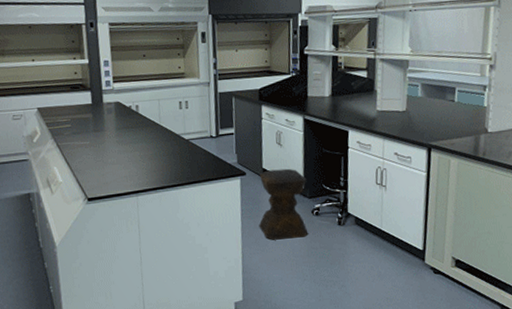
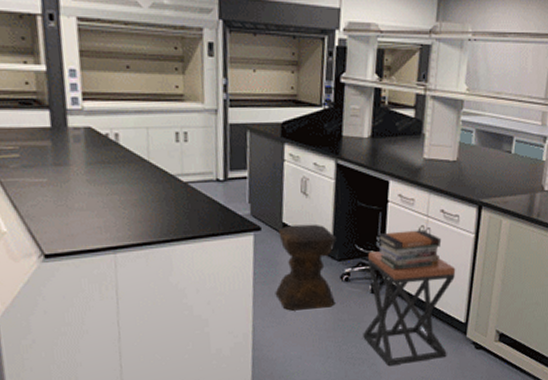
stool: none [333,190,412,287] -> present [363,251,456,366]
book stack: none [341,170,397,205] -> present [378,229,442,270]

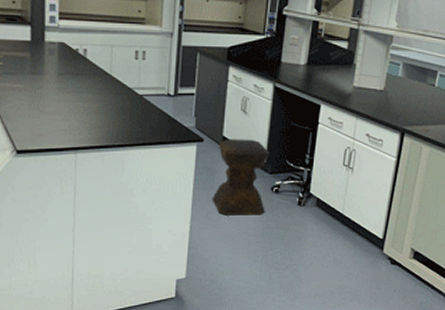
stool: present [363,251,456,366] -> none [288,168,377,273]
book stack: present [378,229,442,270] -> none [307,151,365,186]

